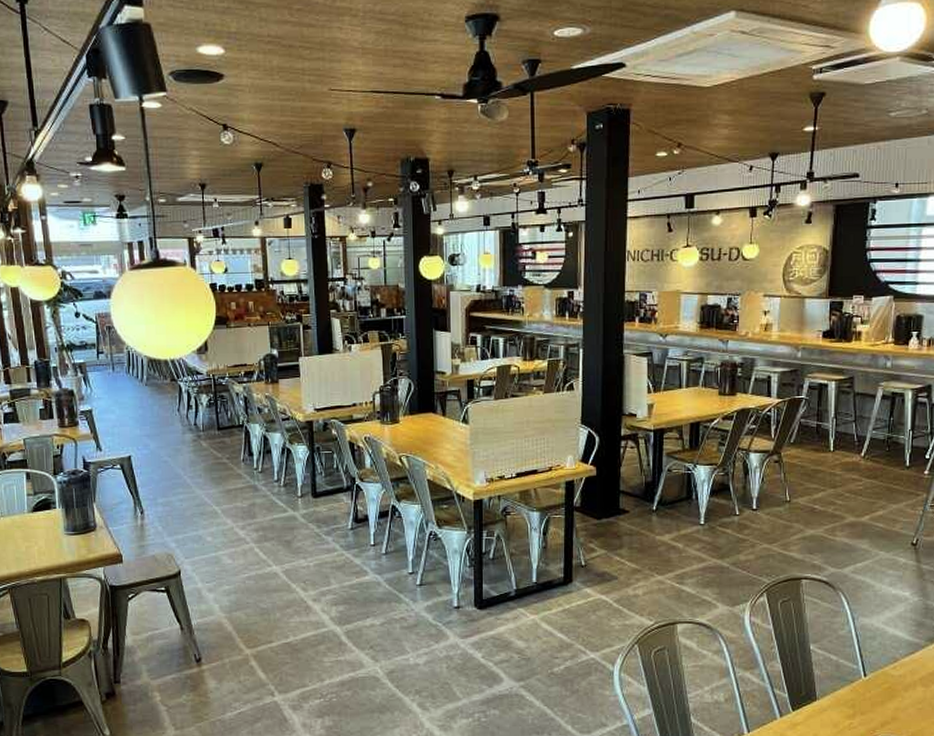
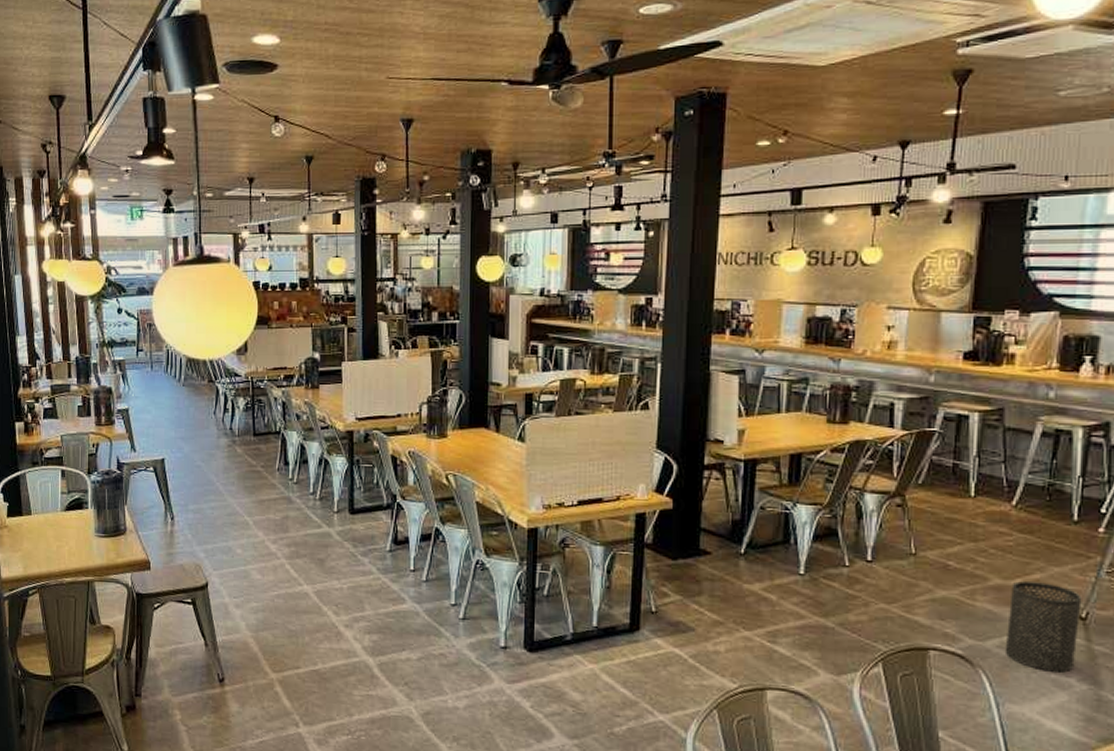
trash can: none [858,517,913,589] -> present [1004,581,1082,673]

